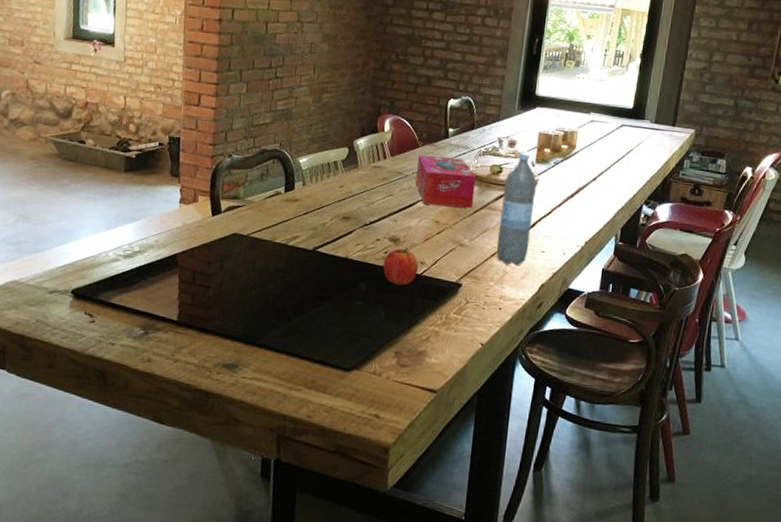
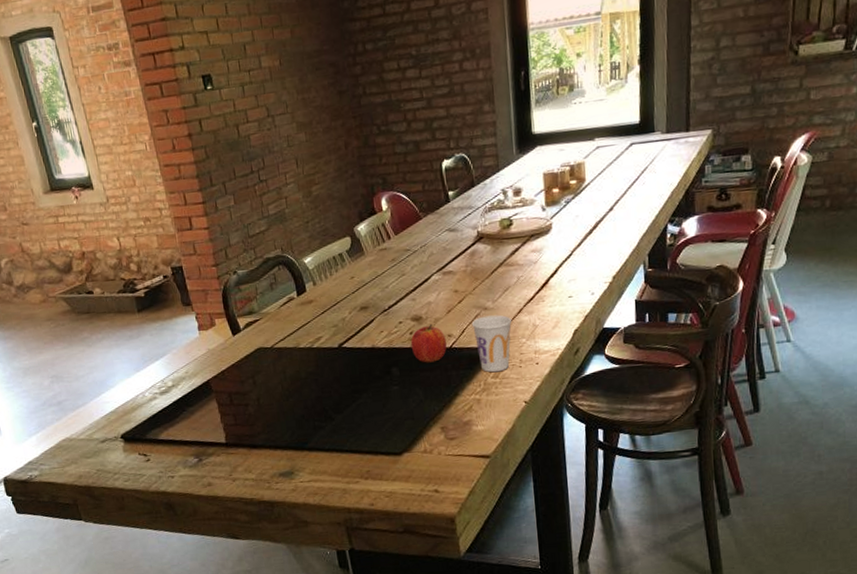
tissue box: present [415,155,476,208] -> none [423,220,489,276]
cup: none [445,251,485,309] -> present [471,315,512,373]
water bottle: present [496,152,537,266] -> none [517,197,555,319]

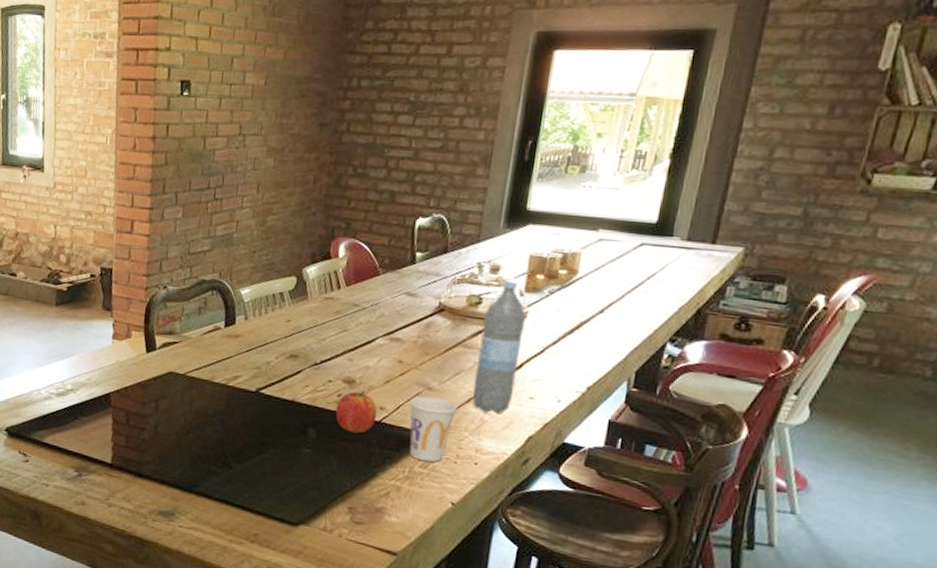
water bottle: none [517,197,555,319] -> present [472,279,526,415]

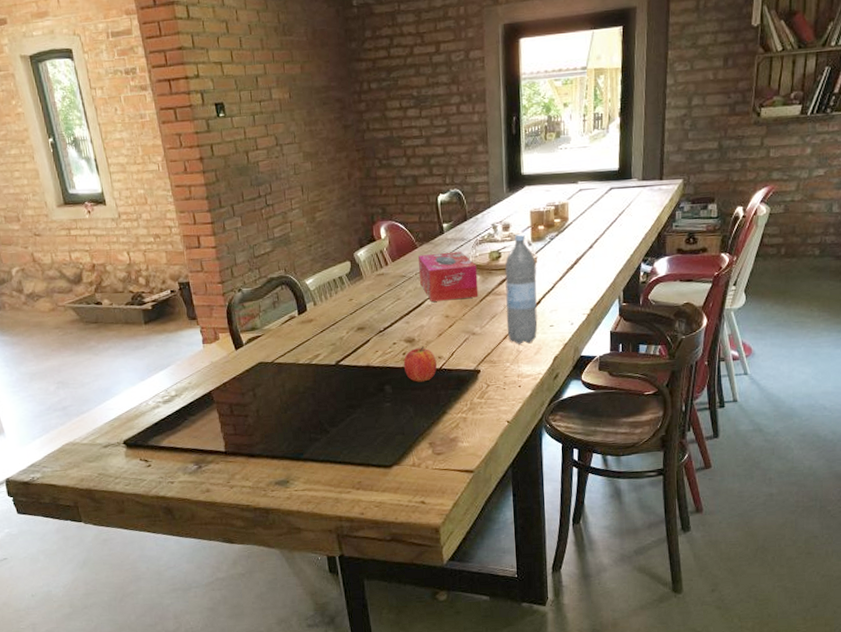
tissue box: none [375,284,449,346] -> present [418,251,479,302]
cup: present [409,396,458,463] -> none [460,340,498,393]

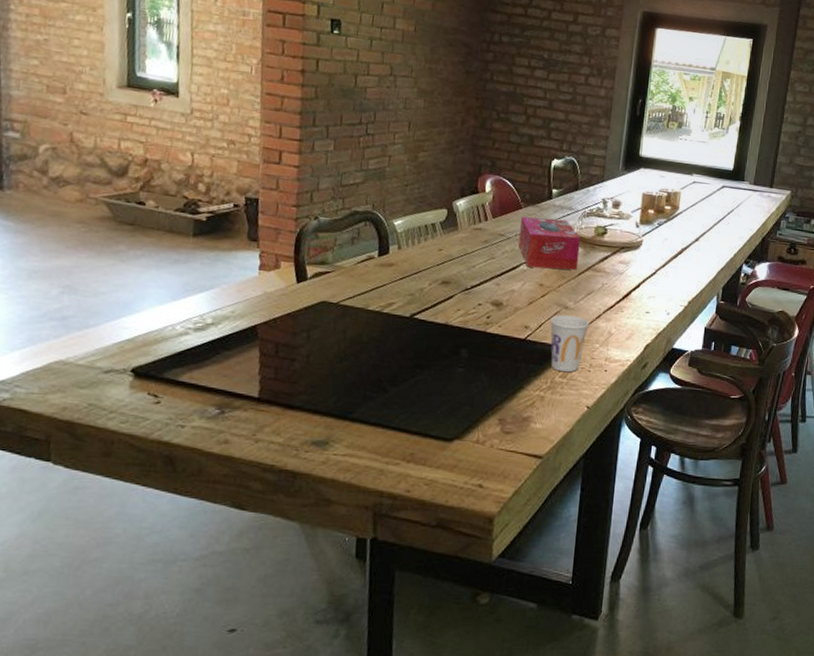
fruit: present [403,346,438,382] -> none [485,312,523,351]
cup: none [460,340,498,393] -> present [550,314,590,373]
water bottle: present [505,233,538,345] -> none [601,213,641,327]

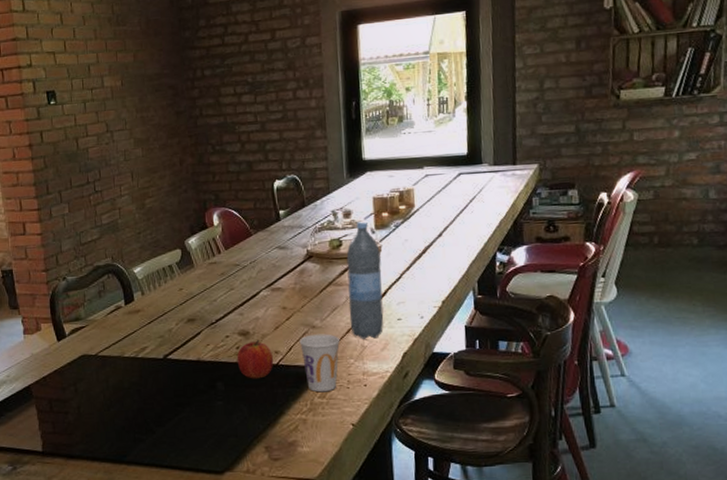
fruit: none [485,312,523,351] -> present [236,340,274,379]
tissue box: present [518,216,581,270] -> none [253,239,318,292]
water bottle: none [601,213,641,327] -> present [346,220,384,339]

